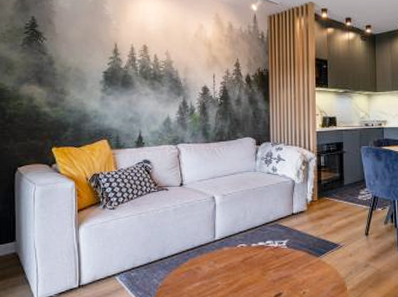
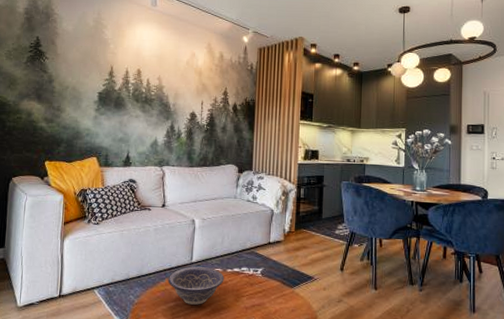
decorative bowl: none [191,243,249,283] -> present [167,266,224,305]

